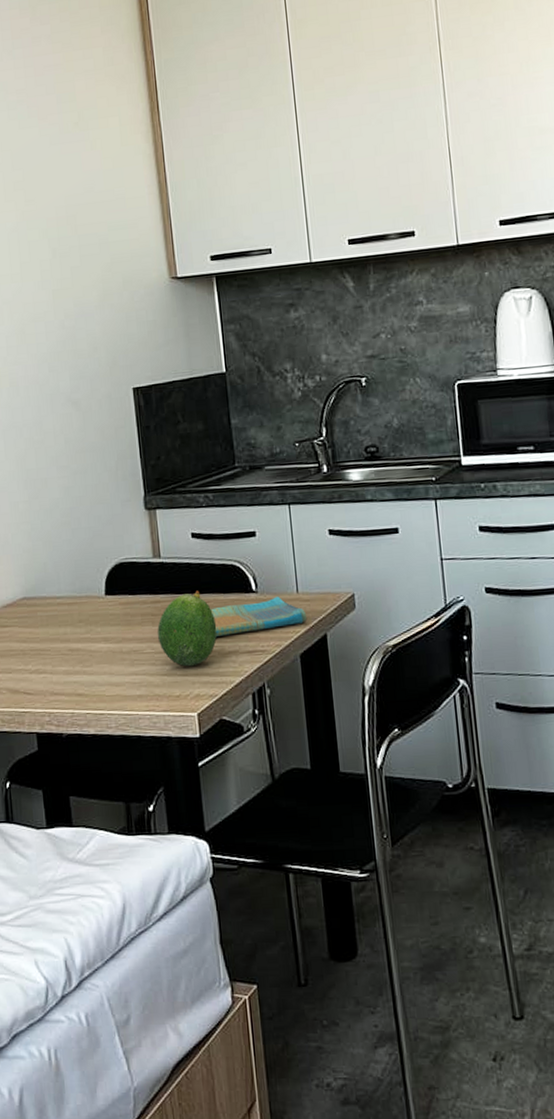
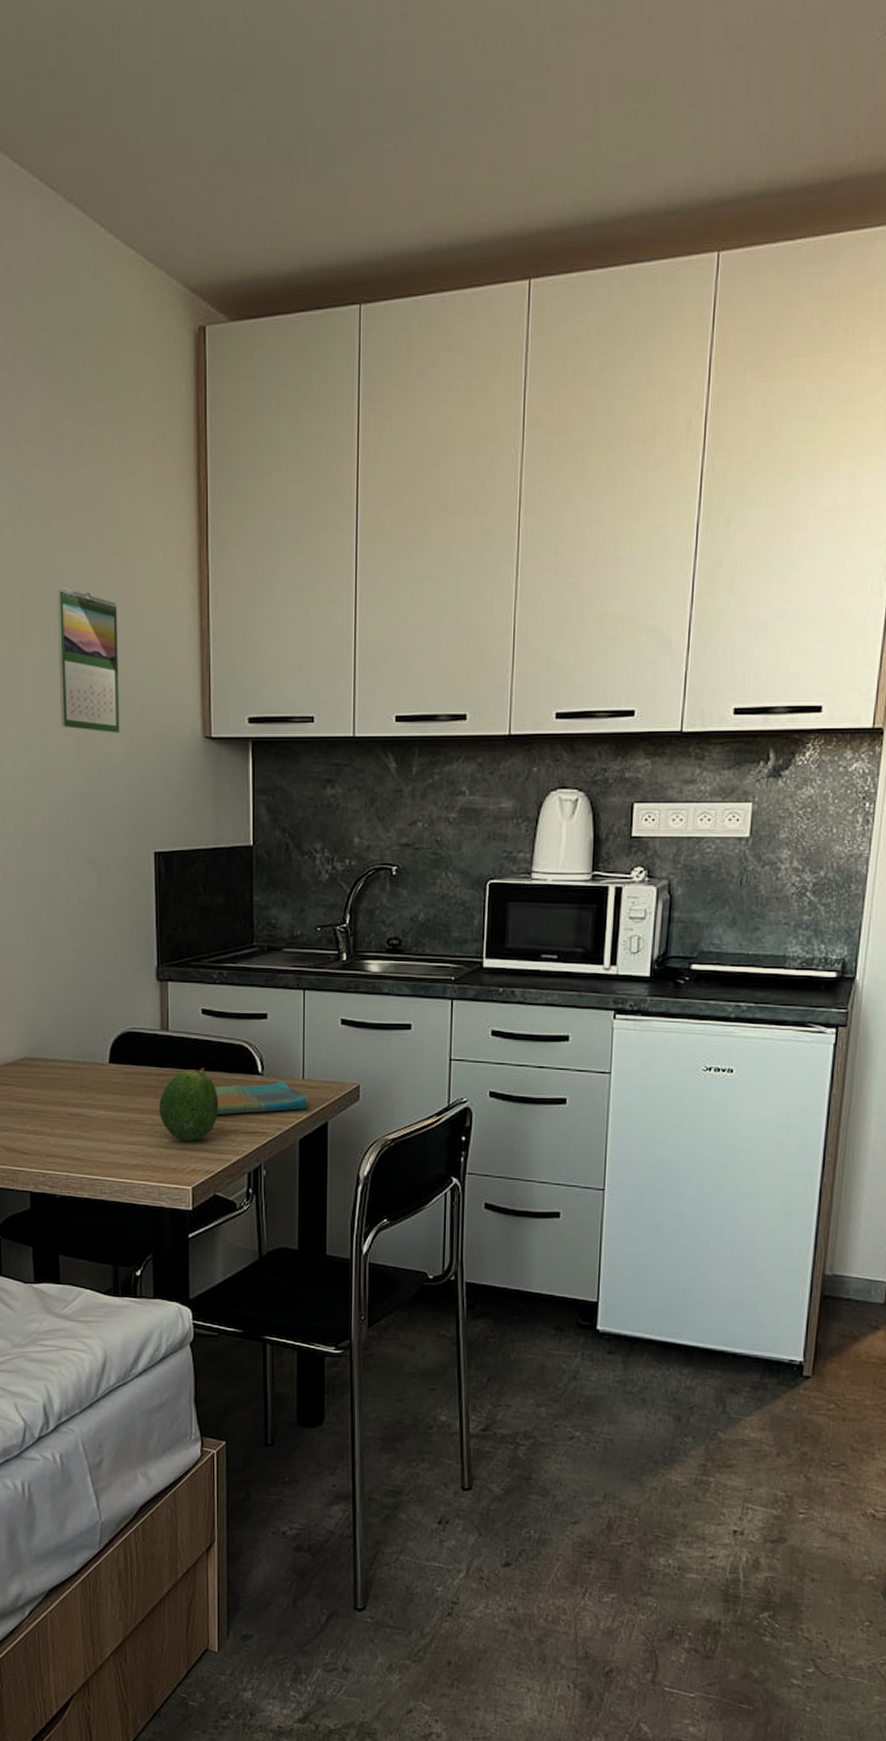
calendar: none [25,160,92,284] -> present [57,587,120,733]

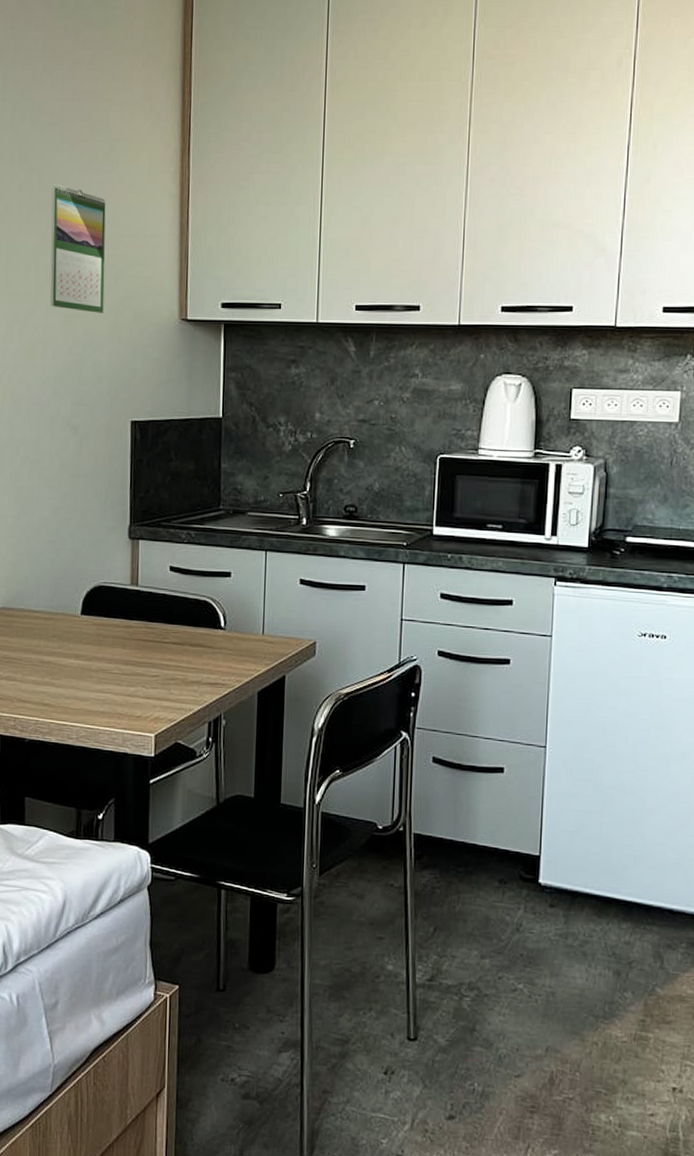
fruit: present [159,1067,219,1142] -> none [126,620,183,691]
dish towel: present [214,1081,311,1115] -> none [179,635,269,666]

